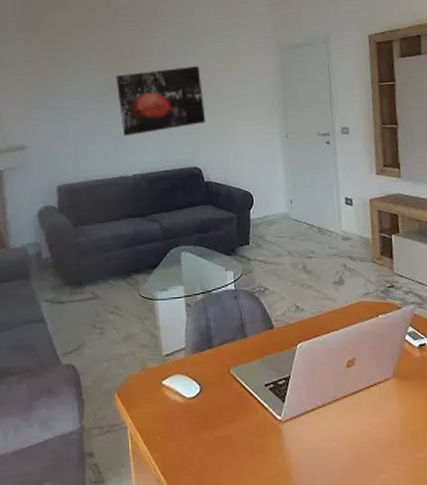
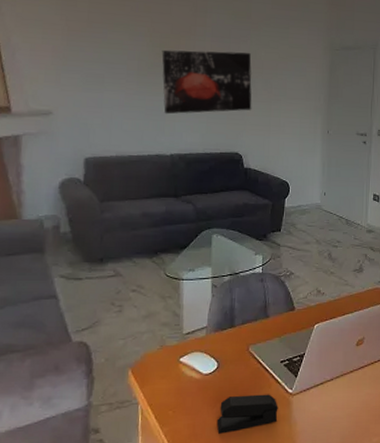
stapler: none [205,420,269,463] -> present [216,394,278,434]

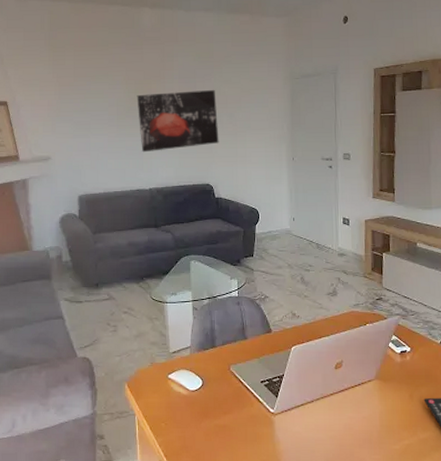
stapler: present [216,394,278,434] -> none [204,412,262,448]

